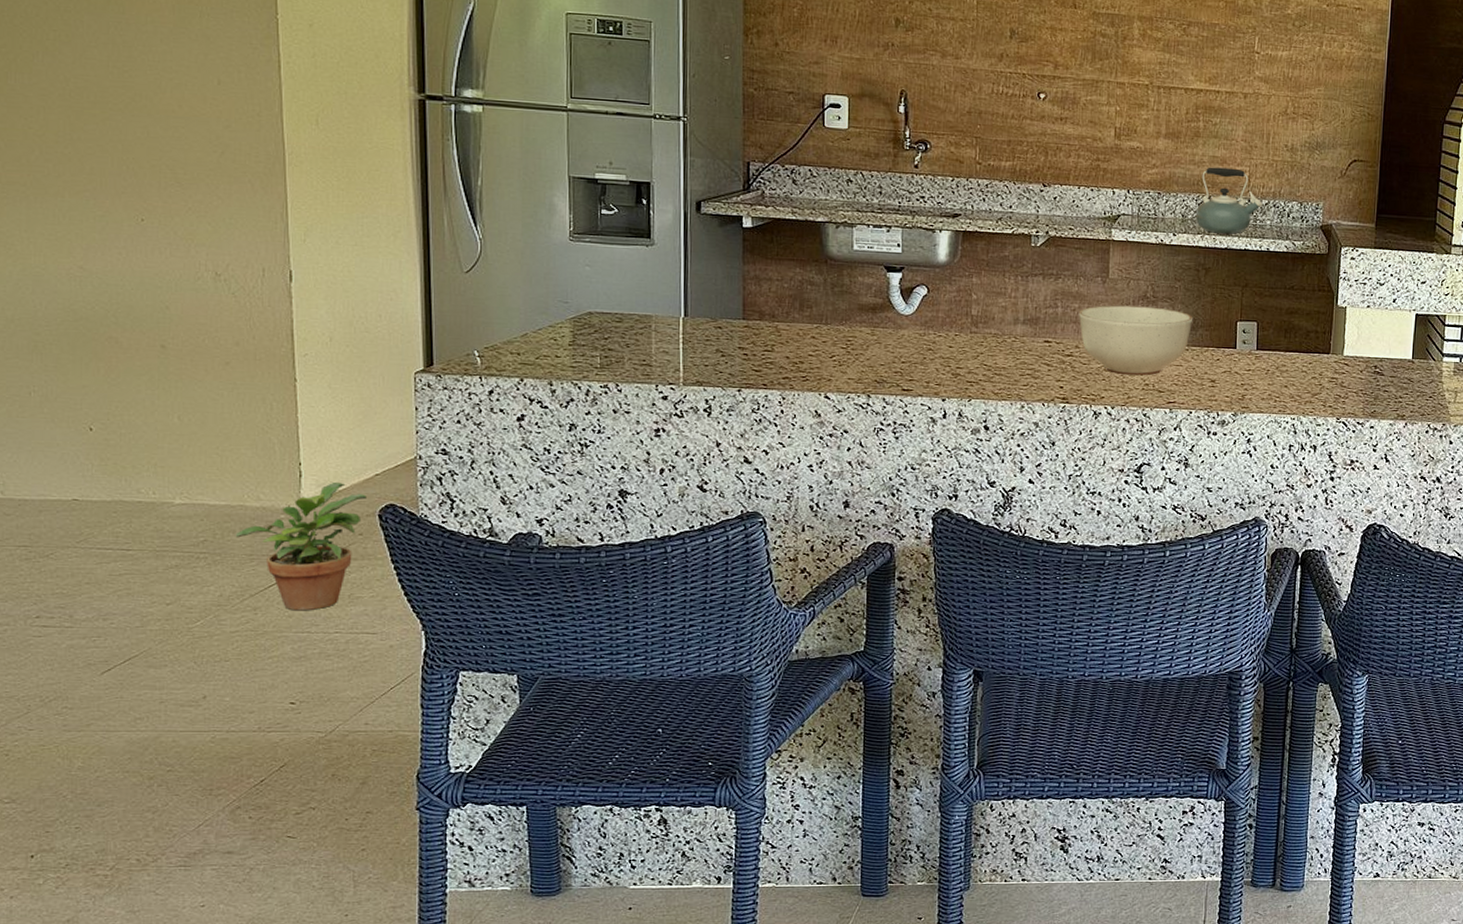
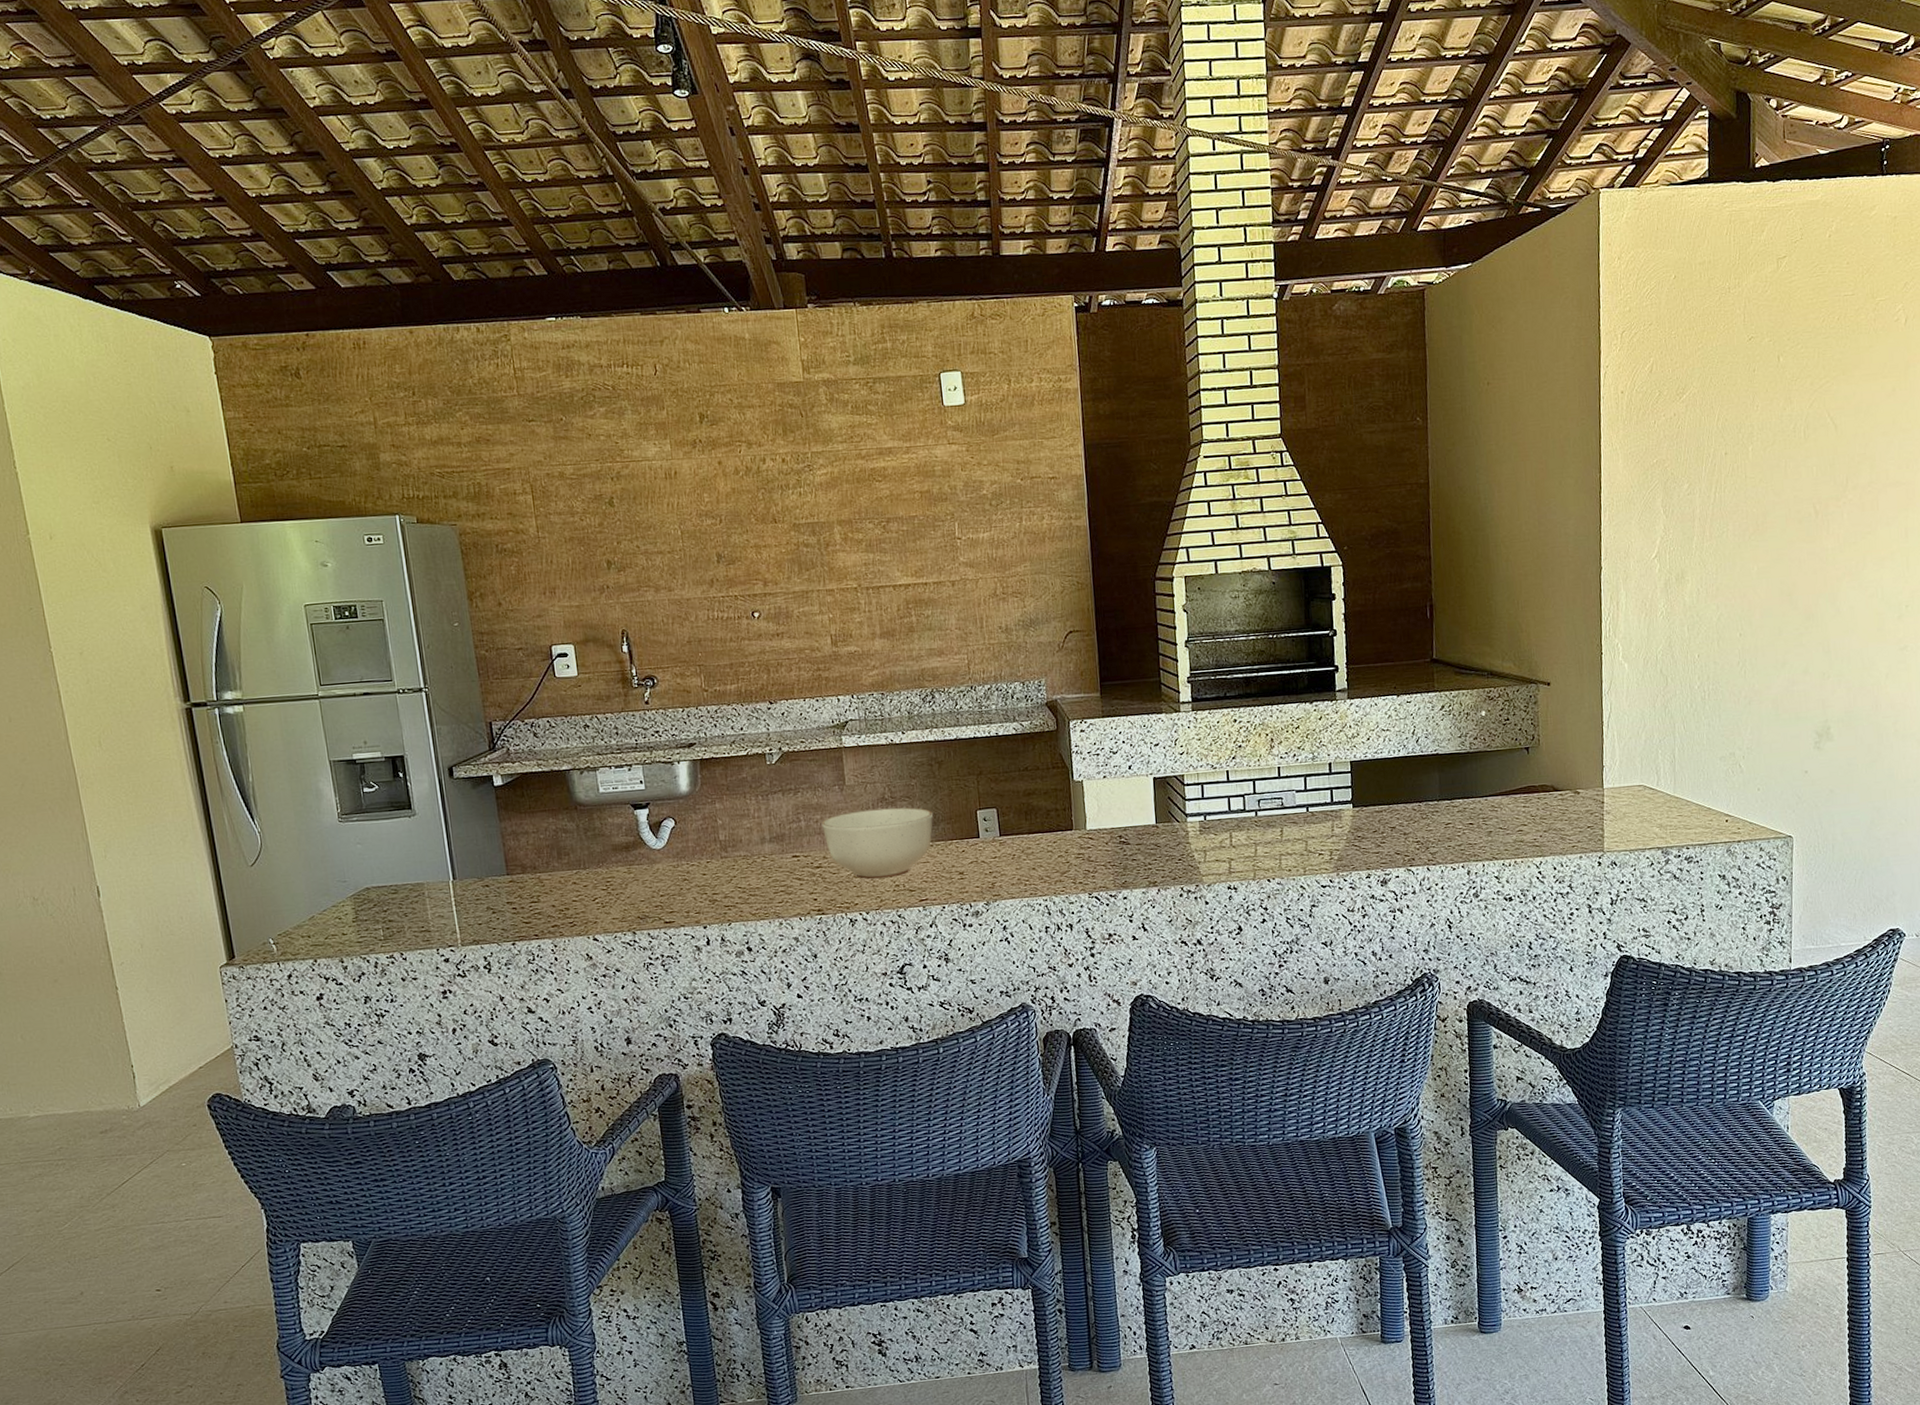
potted plant: present [235,483,367,611] -> none [86,1079,195,1204]
kettle: present [1195,167,1263,235] -> none [920,657,986,726]

